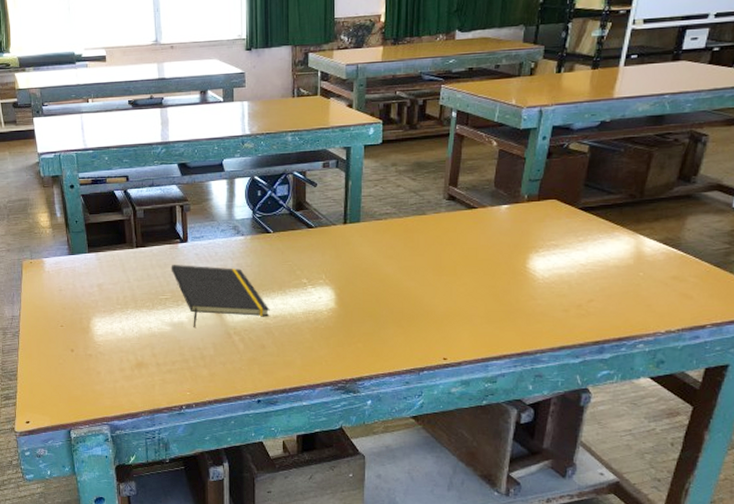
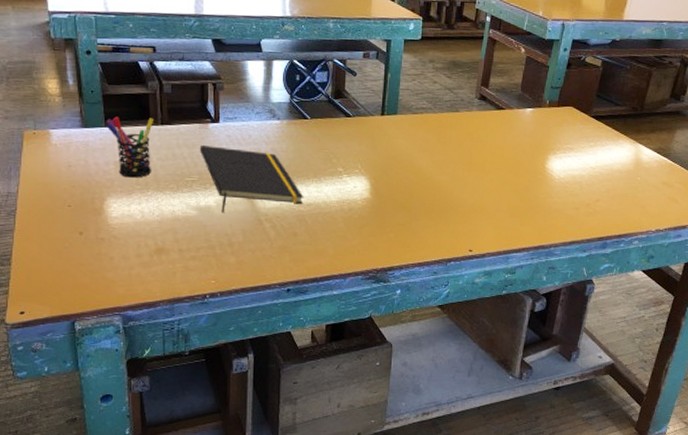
pen holder: none [89,242,130,298] -> present [106,116,155,178]

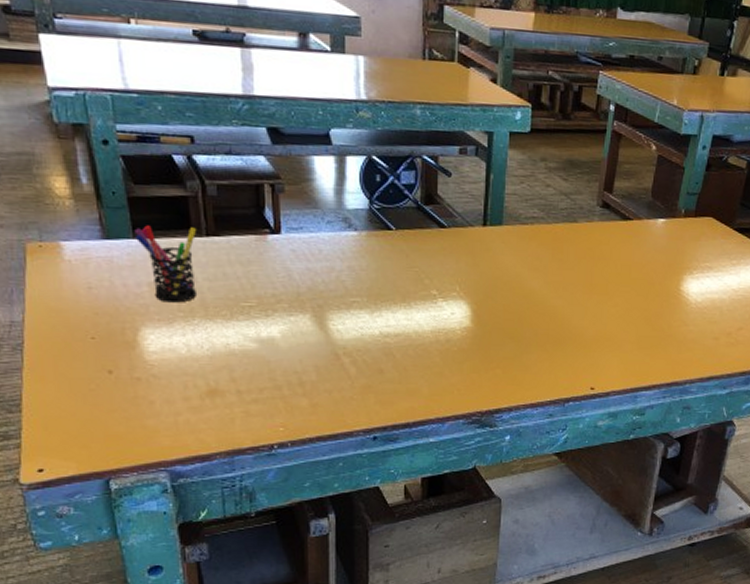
notepad: present [199,144,304,212] -> none [256,261,390,345]

